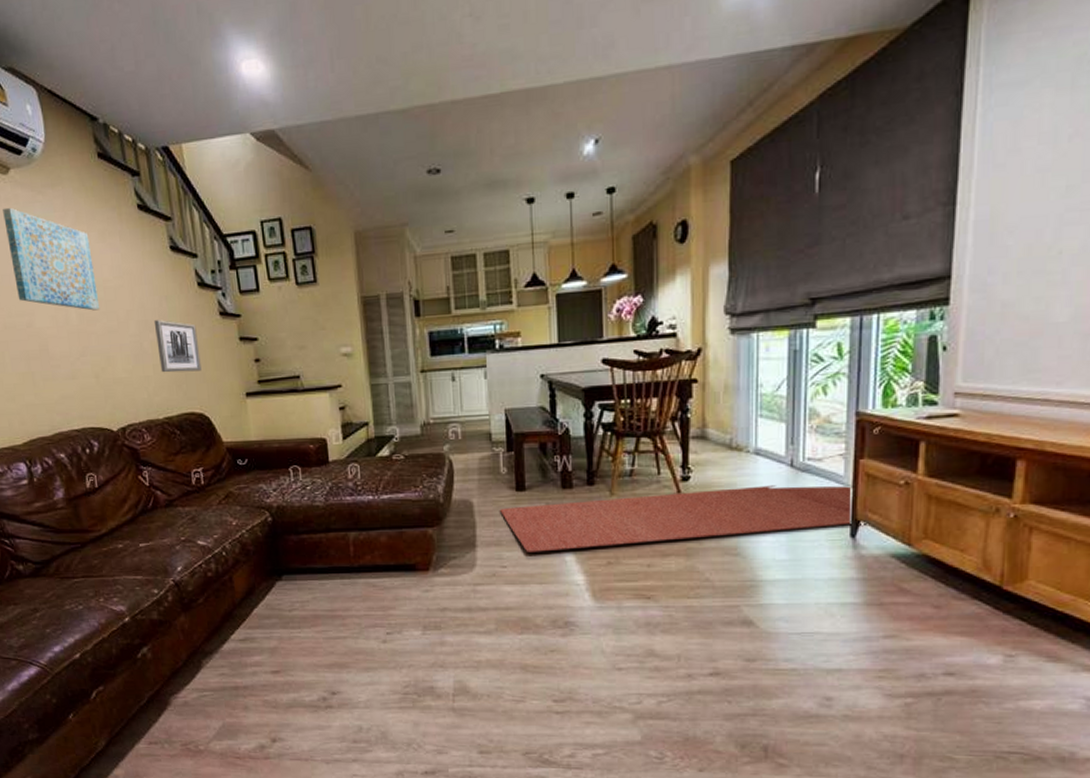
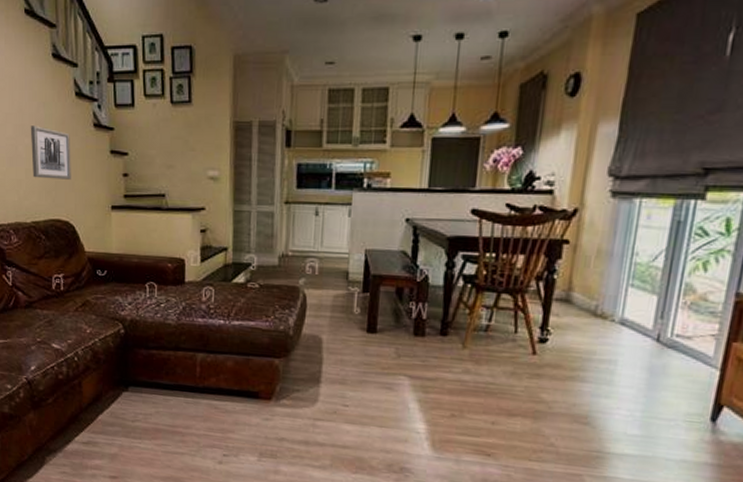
rug: present [500,485,854,552] -> none [348,347,722,409]

